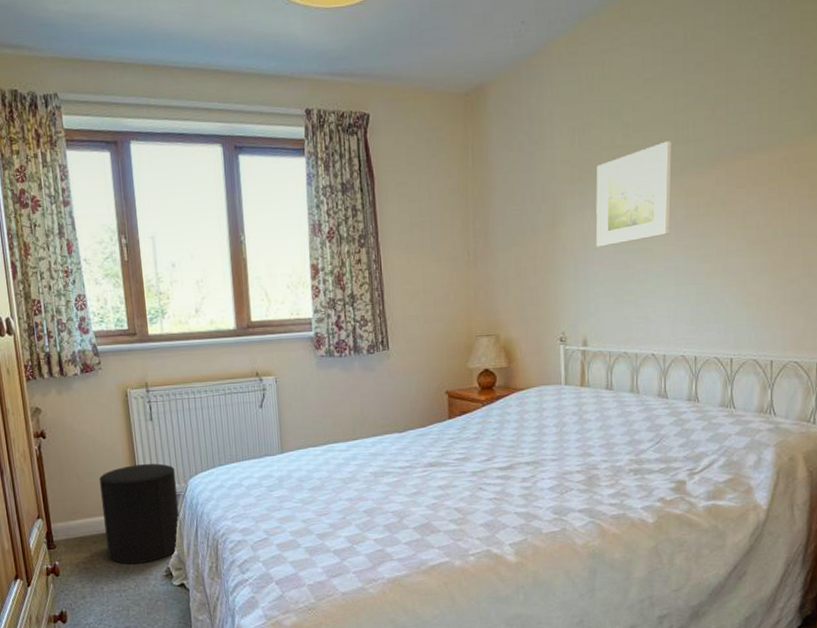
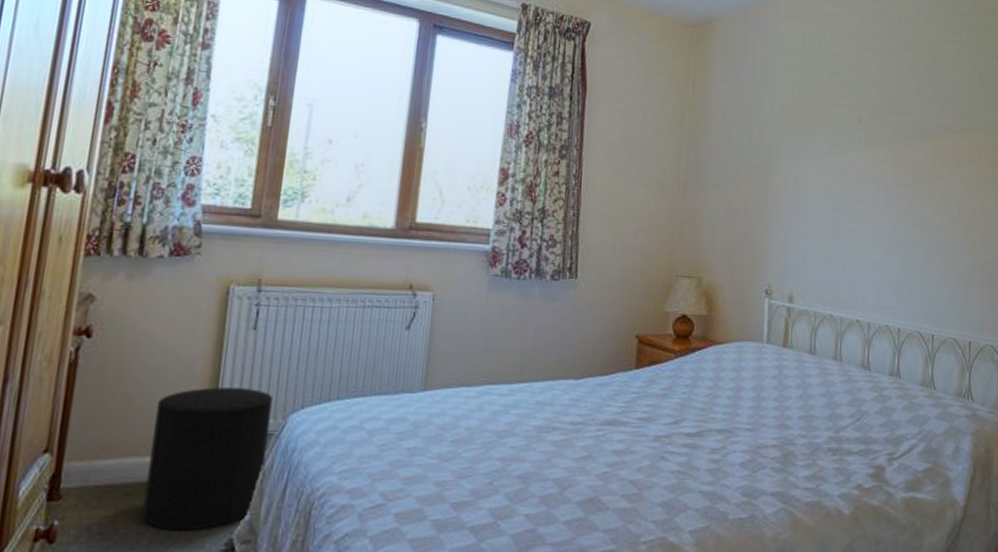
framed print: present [595,141,672,247] -> none [808,108,884,201]

